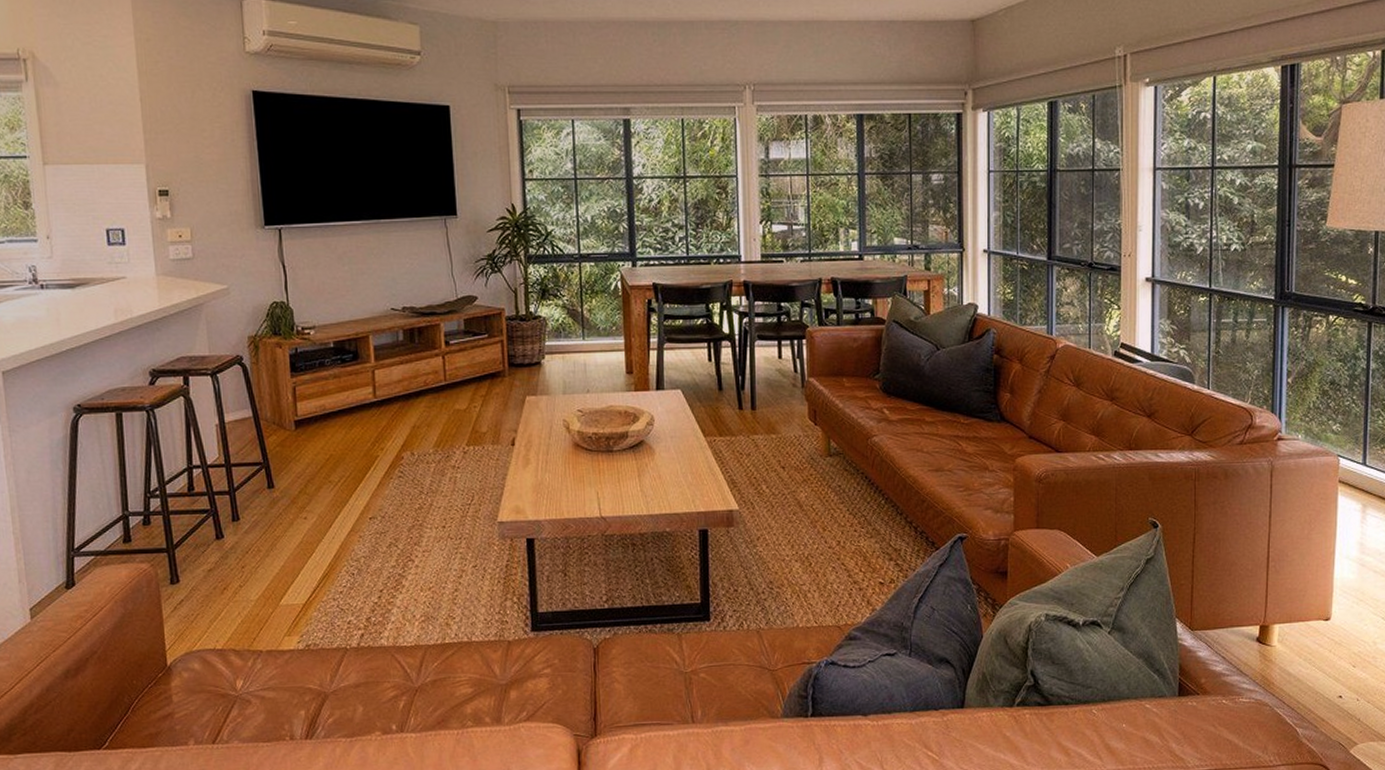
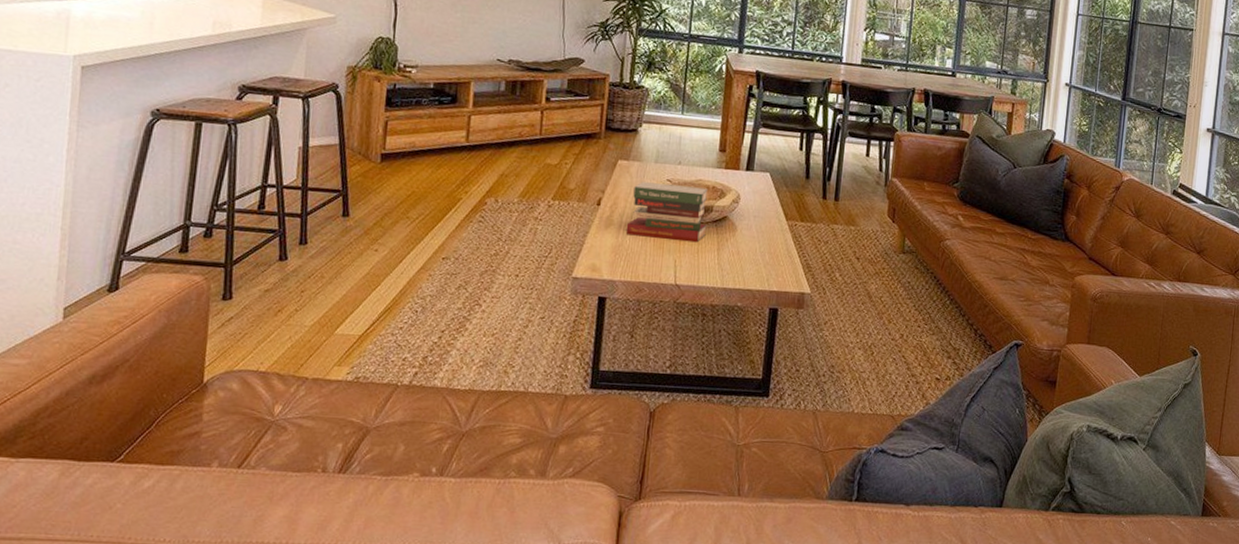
books: none [543,414,625,473] -> present [625,182,708,243]

